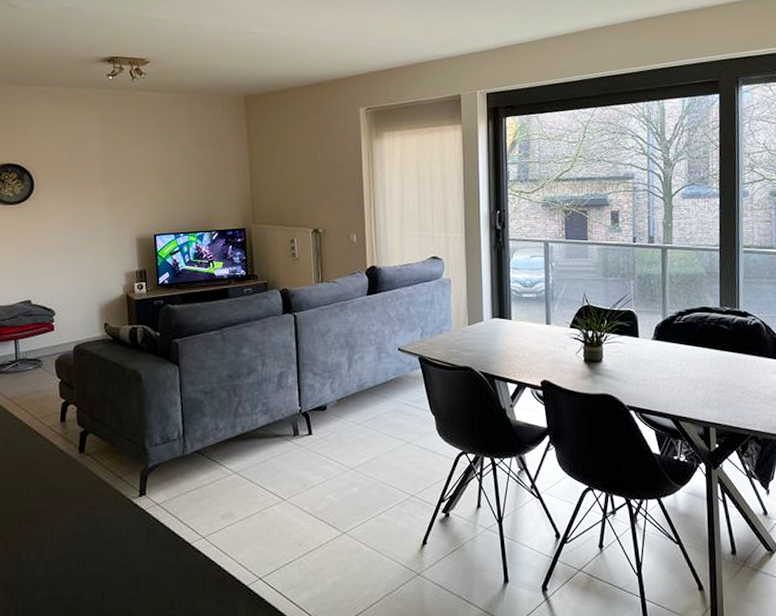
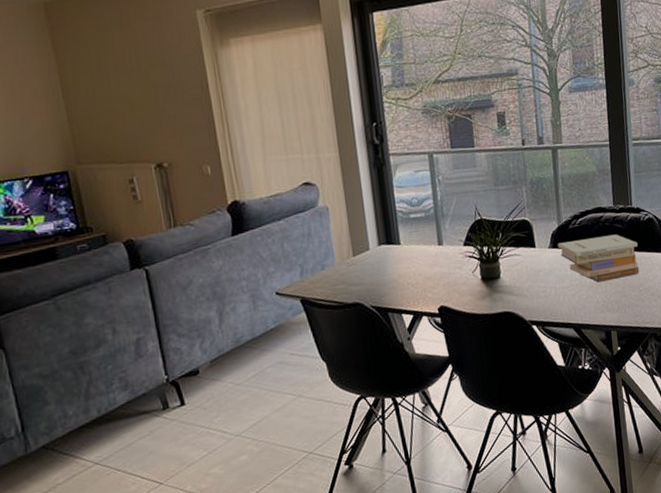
books: none [660,334,743,378] -> present [557,234,640,282]

